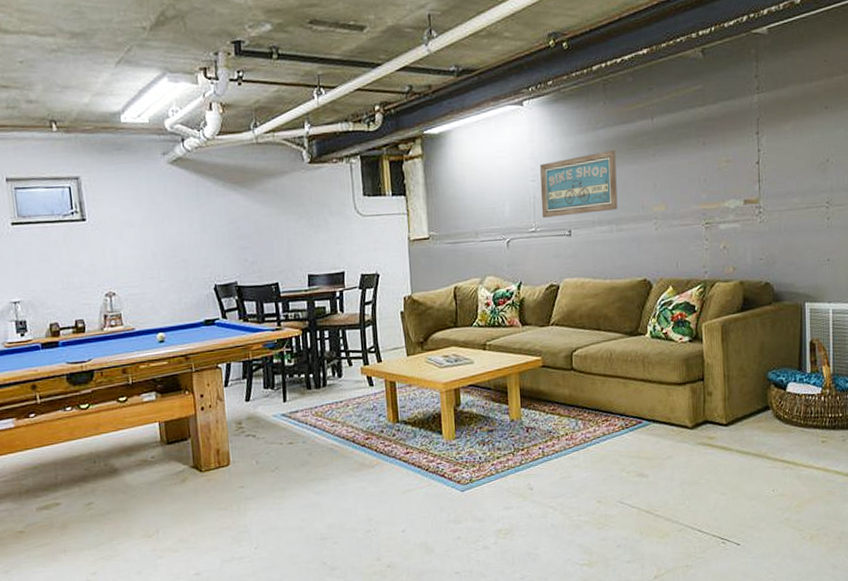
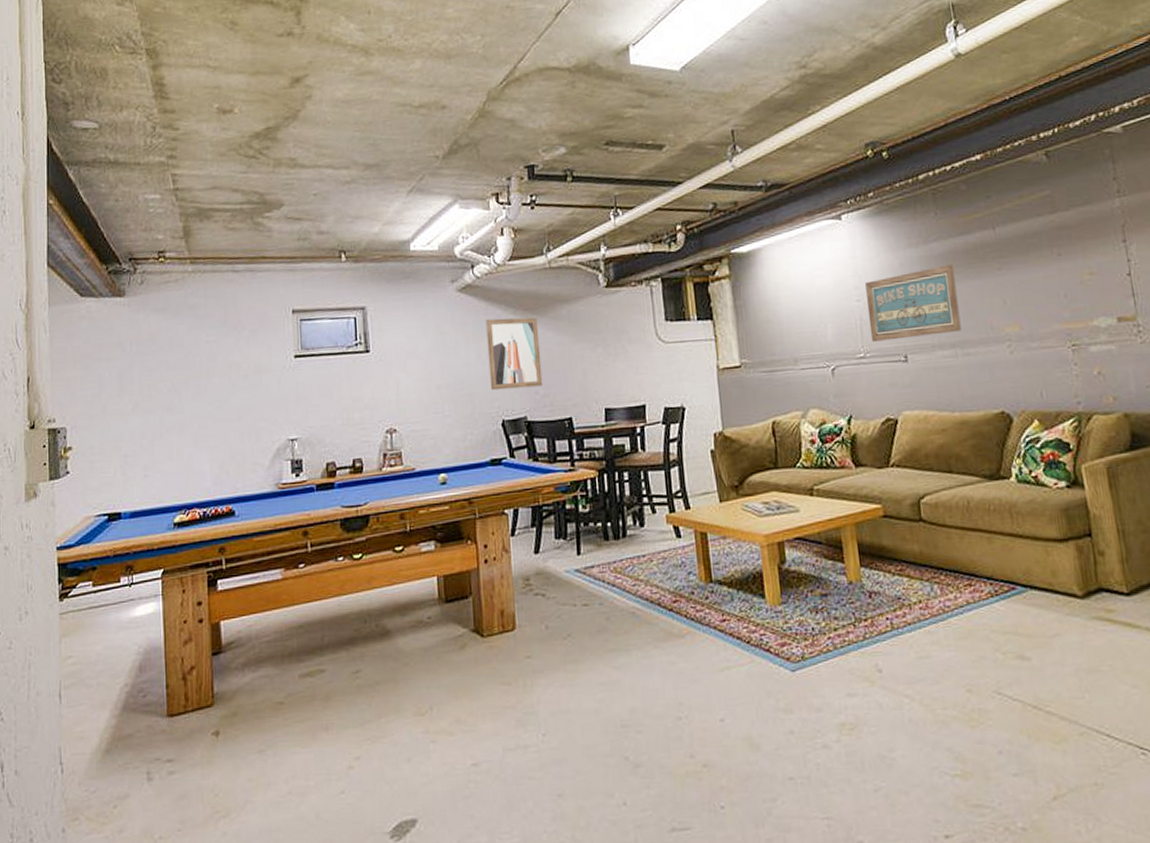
wall art: none [196,190,252,258] -> present [485,317,543,391]

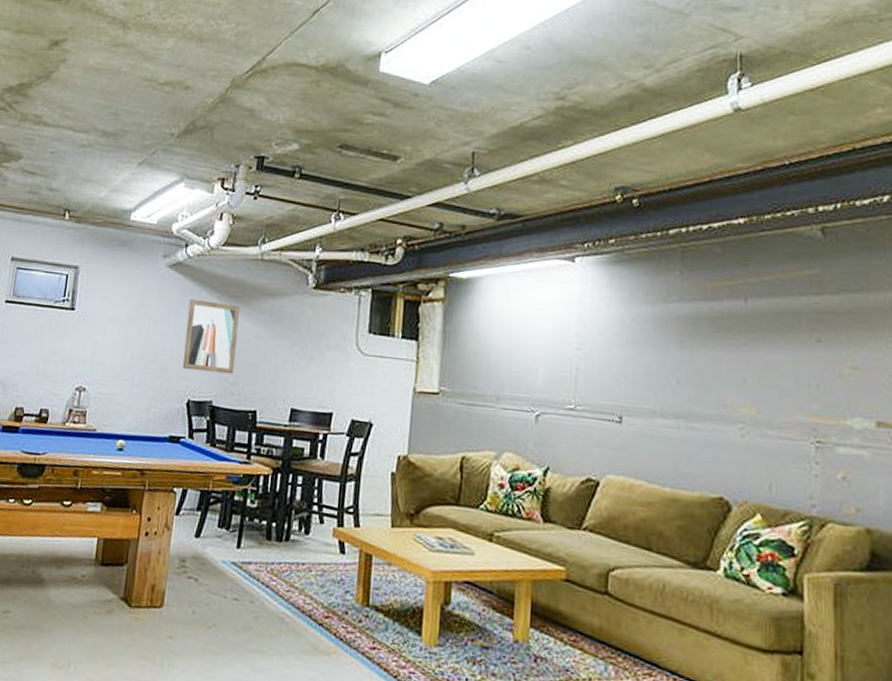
wall art: present [865,264,962,342] -> none [585,329,692,402]

